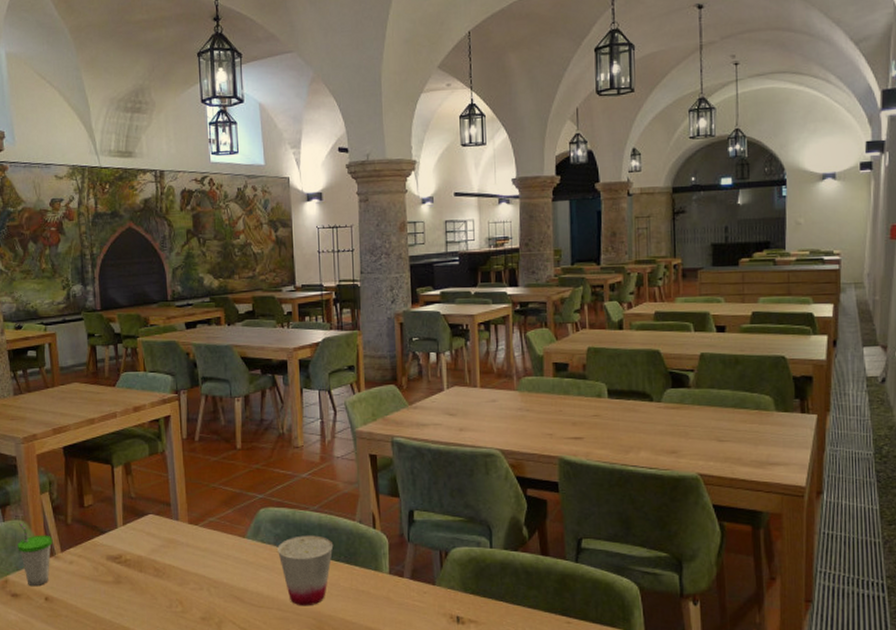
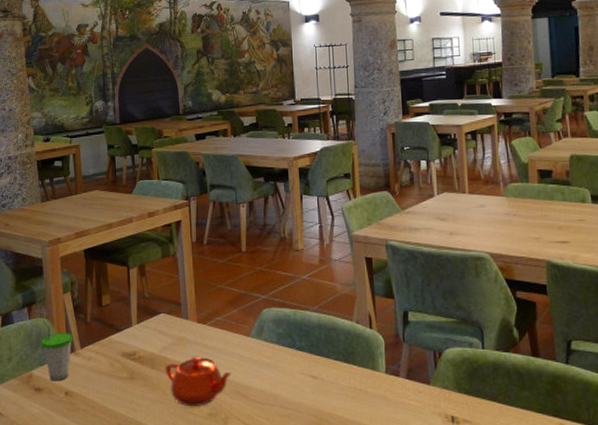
teapot: none [153,558,227,611] -> present [165,356,233,407]
cup: present [277,535,334,606] -> none [280,335,333,404]

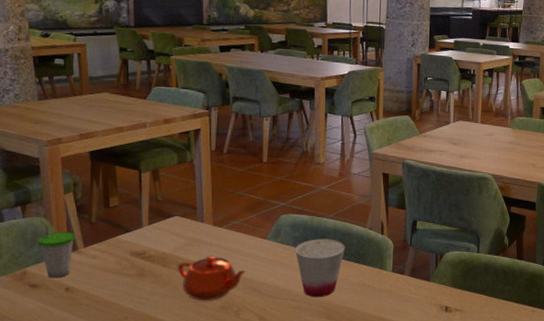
cup: none [280,335,333,404] -> present [295,238,346,298]

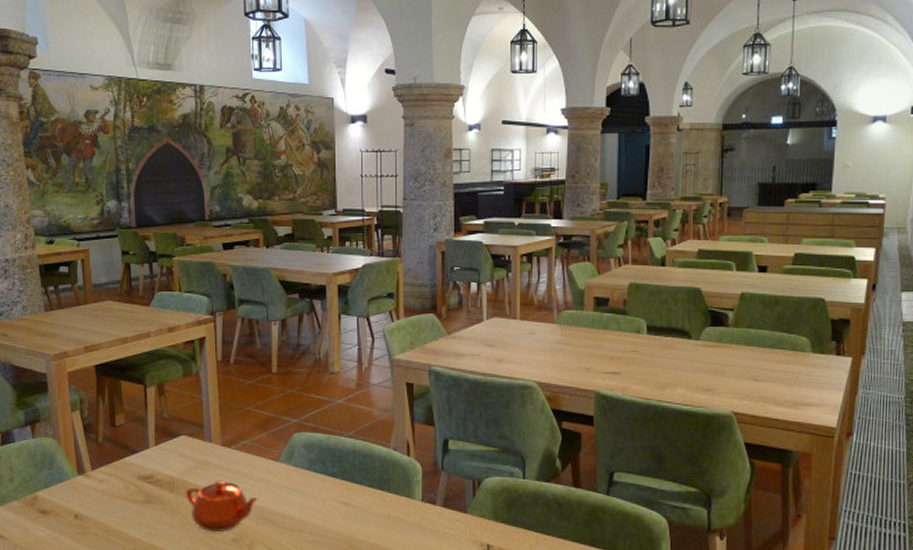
cup: present [38,219,76,278] -> none [47,439,83,504]
cup: present [295,238,346,298] -> none [311,461,367,531]

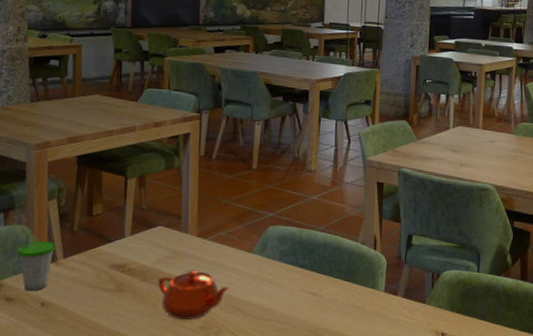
cup: none [47,439,83,504] -> present [17,227,56,292]

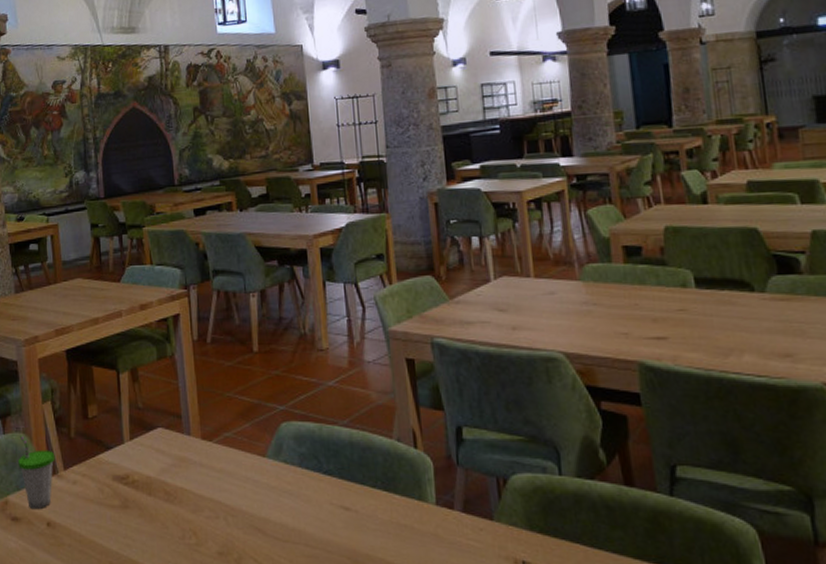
teapot: present [157,270,230,321] -> none [164,480,246,544]

